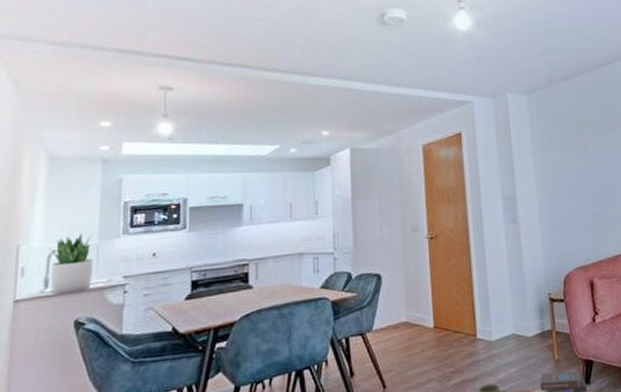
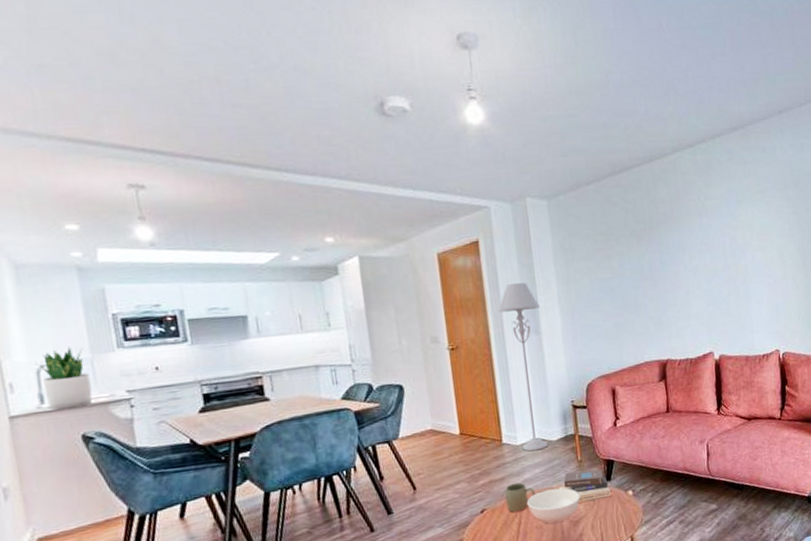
floor lamp: none [478,172,524,349] -> present [498,283,548,452]

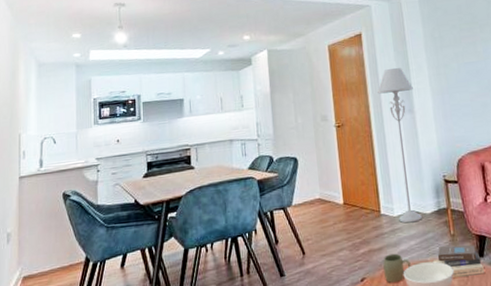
planter: present [39,347,93,410] -> none [43,124,74,173]

